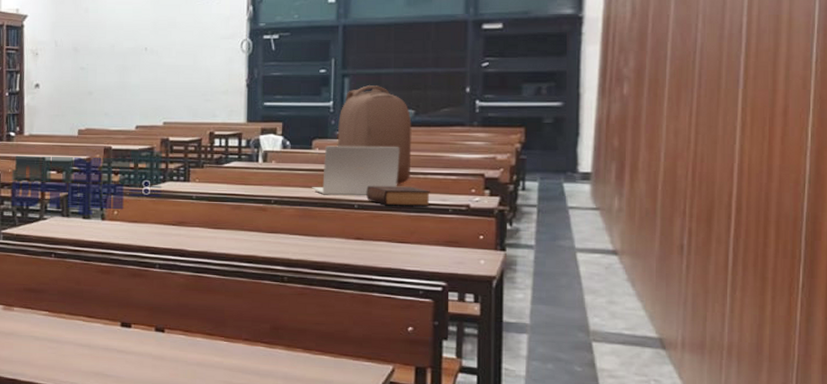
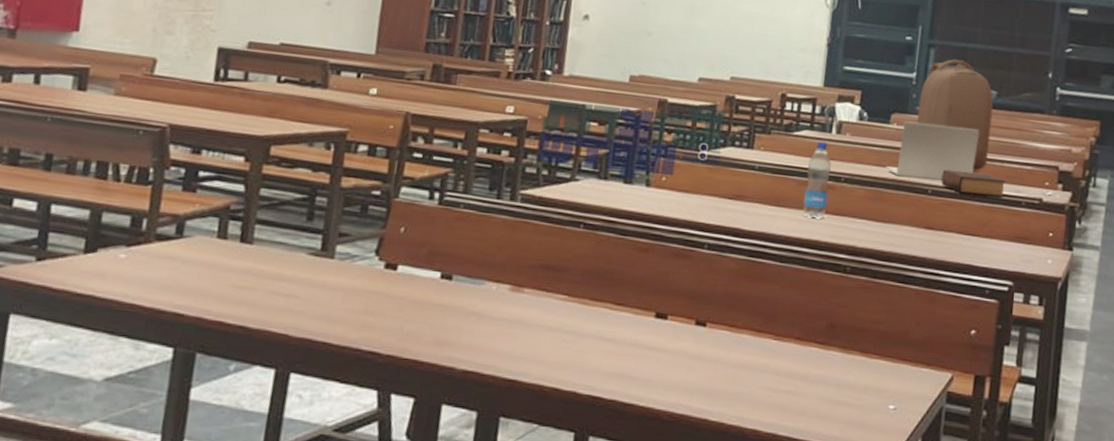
bottle: none [238,170,261,238] -> present [802,141,831,220]

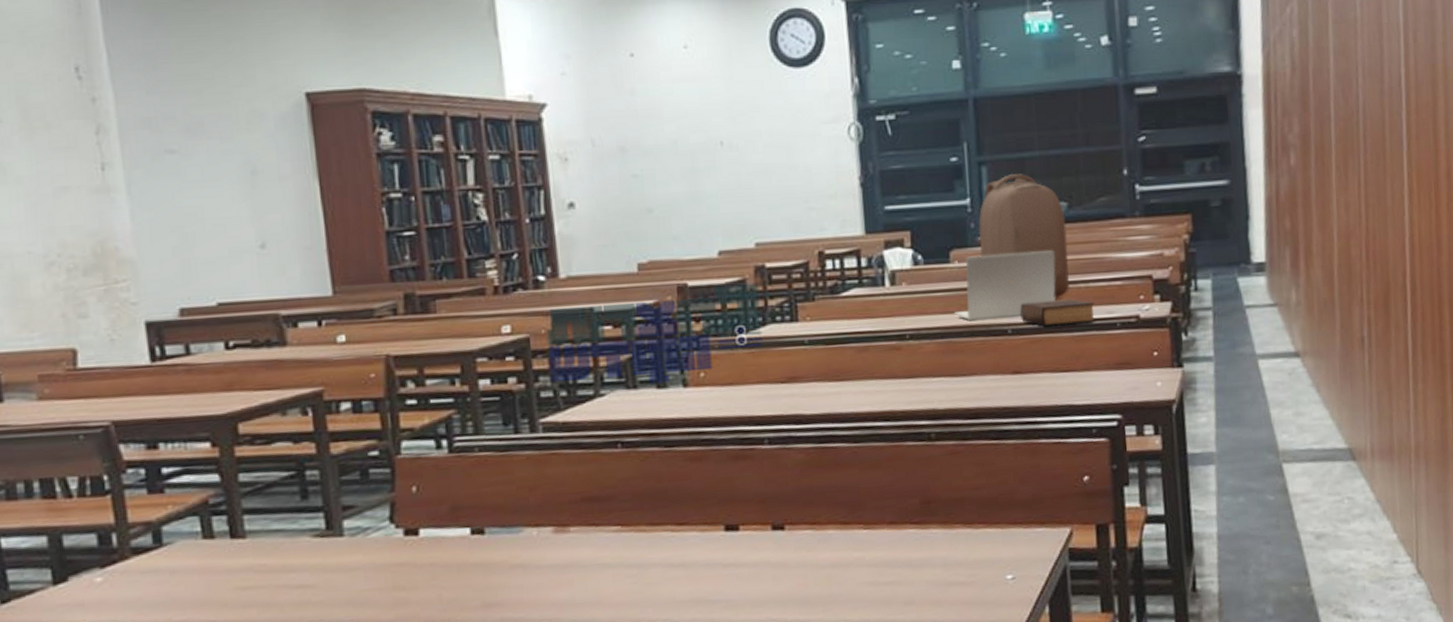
bottle: present [802,141,831,220] -> none [865,297,895,388]

